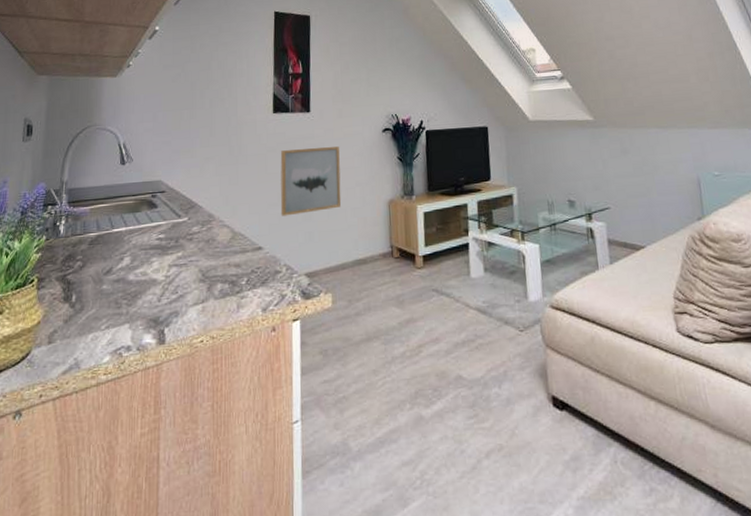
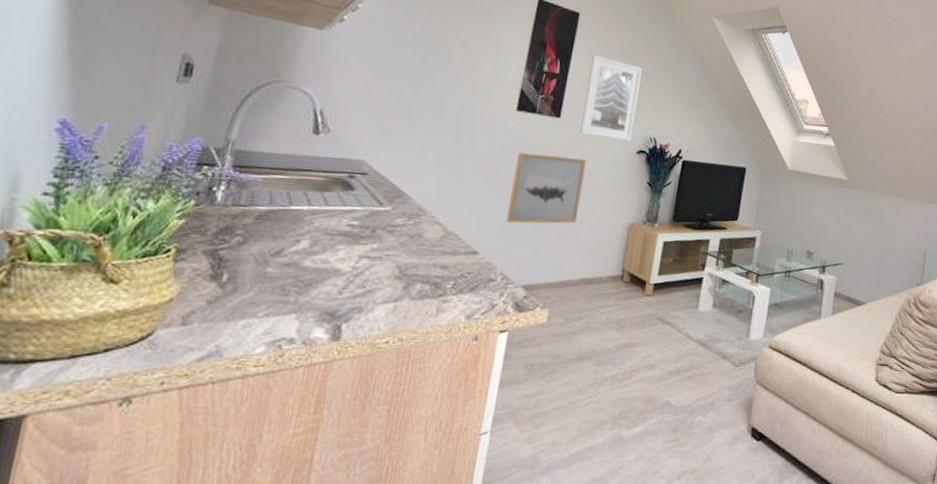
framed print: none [327,49,375,124] -> present [579,54,642,141]

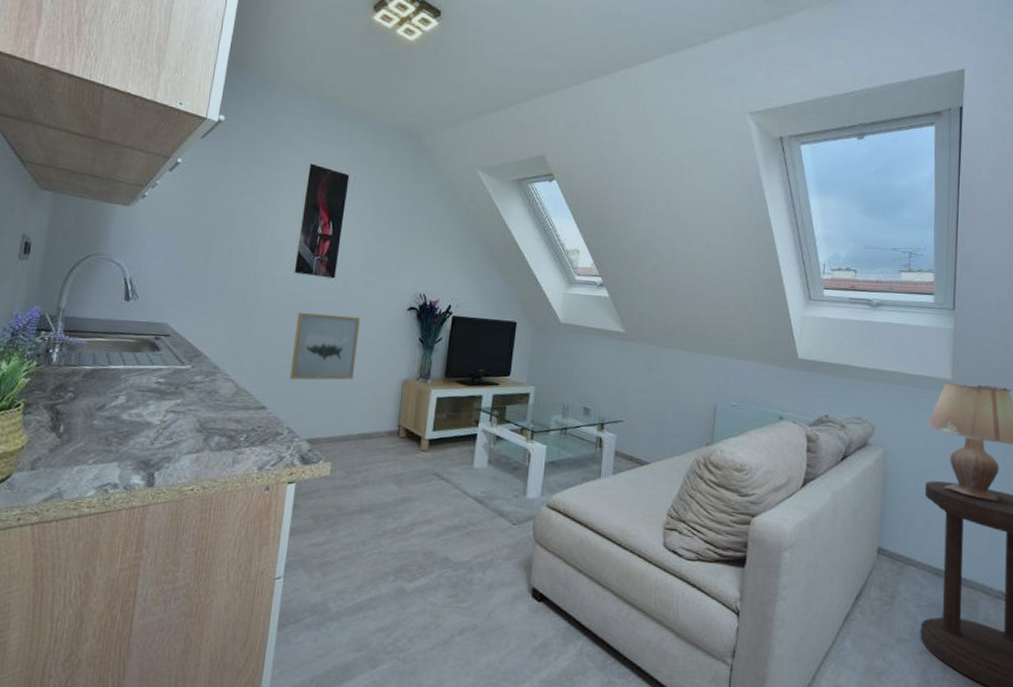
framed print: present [579,54,642,141] -> none [352,214,410,299]

